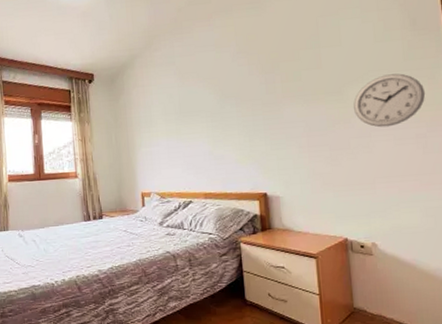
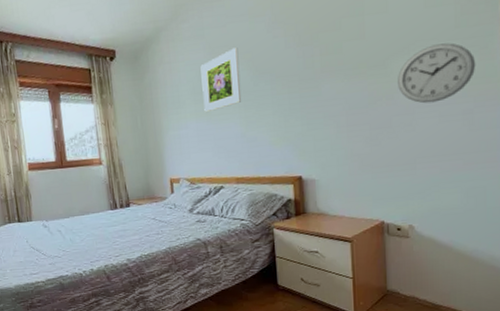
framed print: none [171,74,210,132] -> present [200,47,242,113]

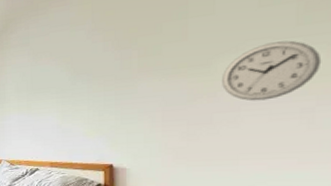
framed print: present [200,47,242,113] -> none [24,52,60,107]

